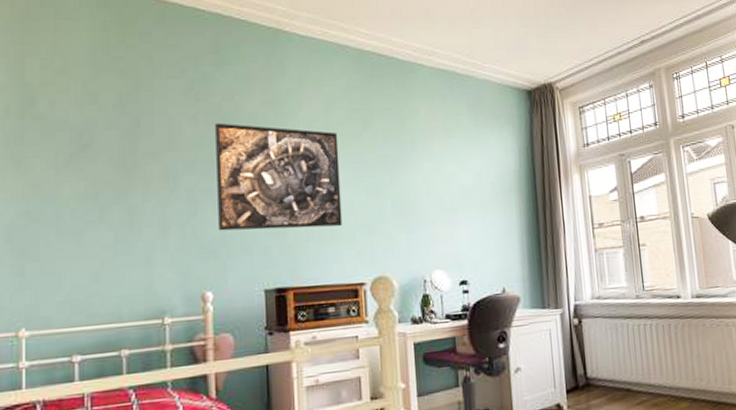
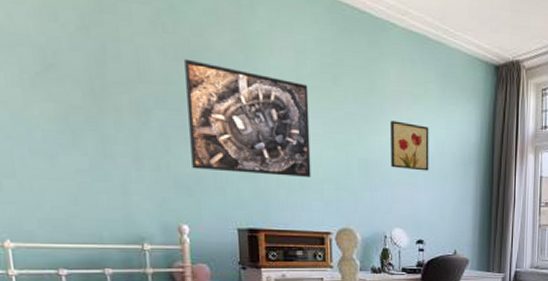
wall art: none [424,157,468,206] -> present [391,120,429,171]

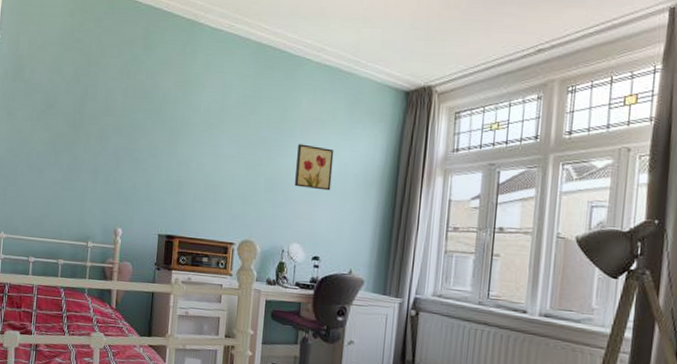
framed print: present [184,58,311,177] -> none [132,96,230,193]

